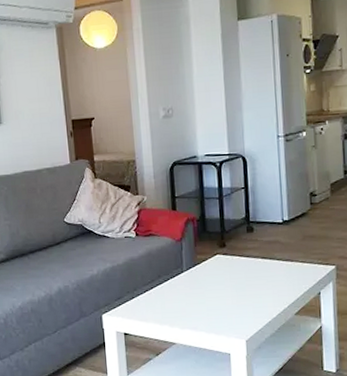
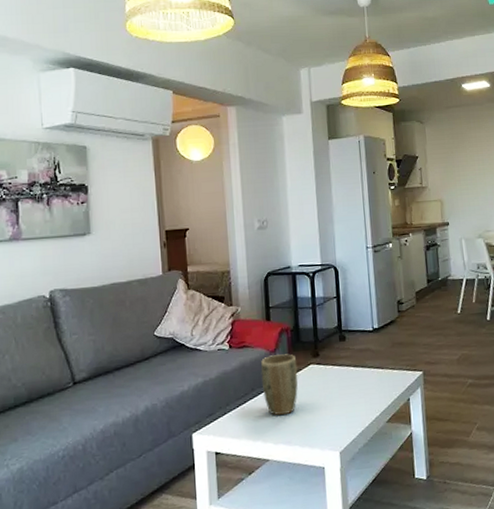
plant pot: none [167,243,204,303] -> present [260,354,298,416]

